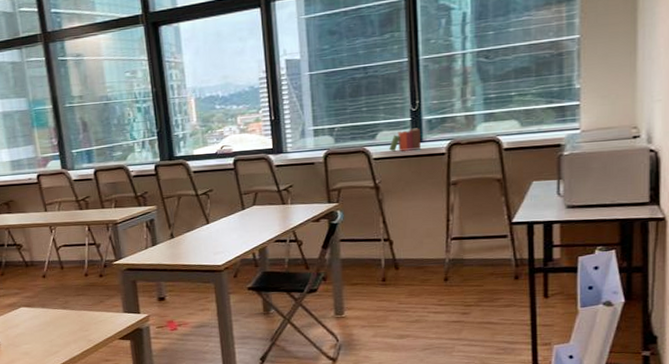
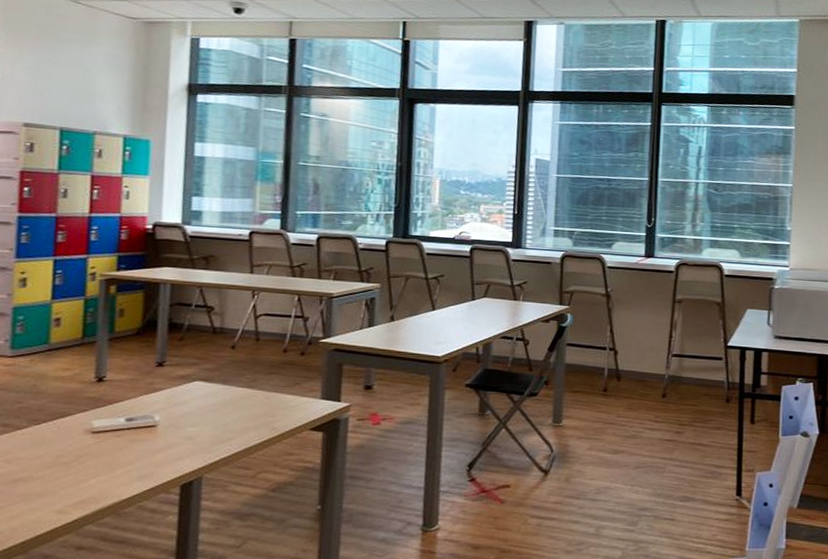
books: present [389,128,421,152] -> none [623,243,653,265]

